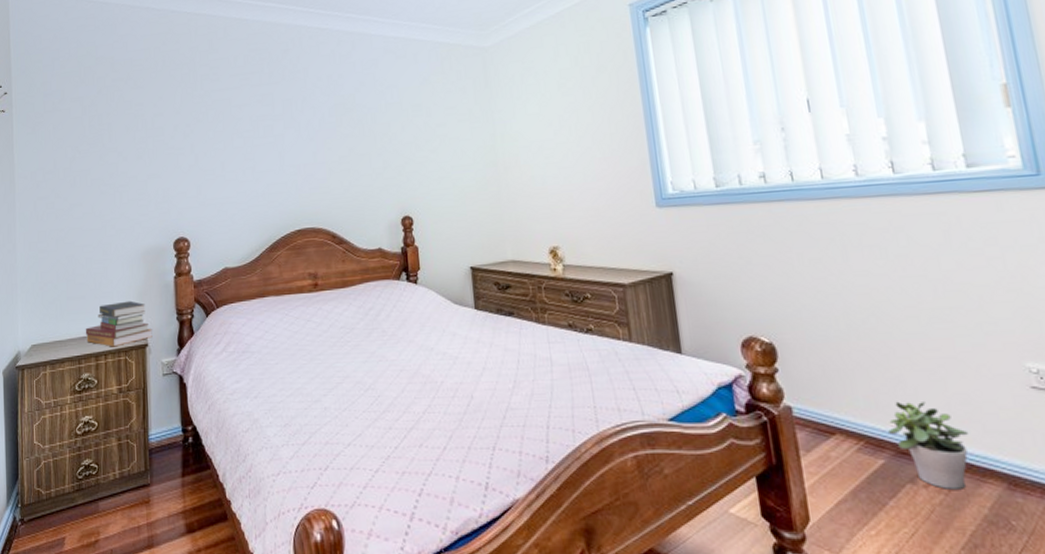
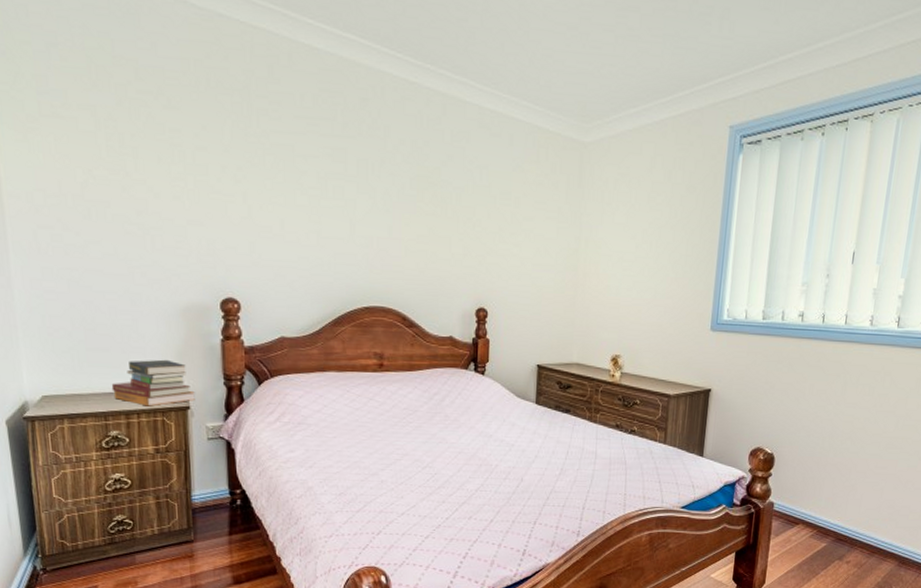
potted plant: present [888,401,970,489] -> none [835,503,886,565]

